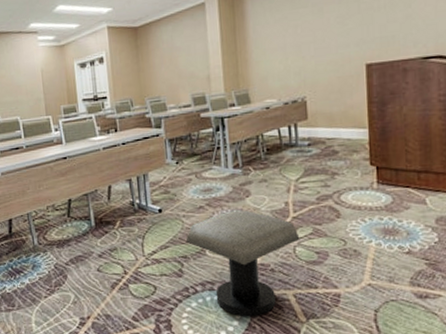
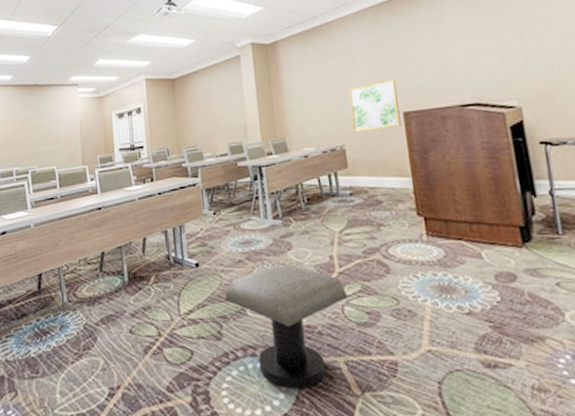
wall art: none [313,28,363,84] -> present [348,77,401,133]

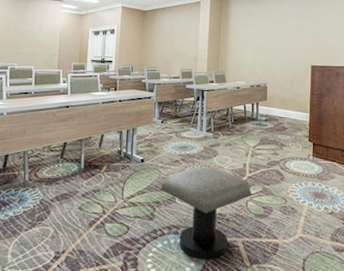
wall art: present [348,77,401,133] -> none [275,39,310,76]

